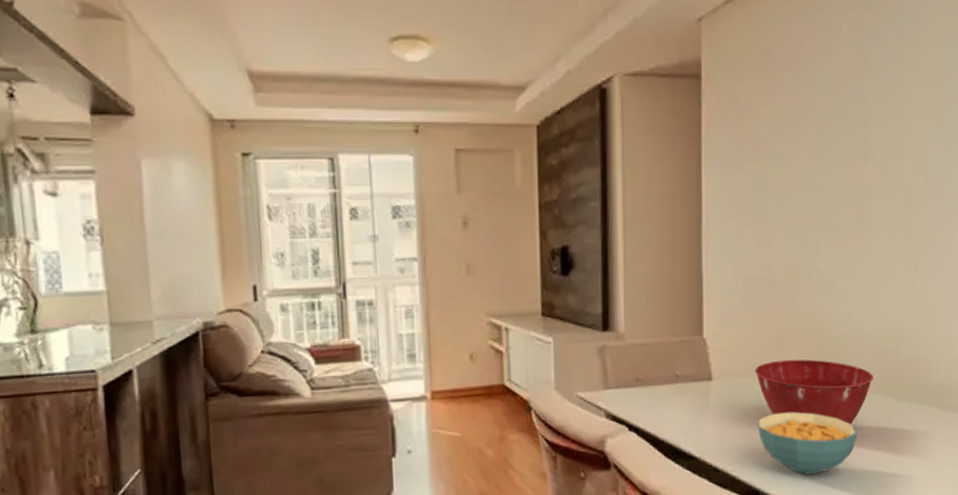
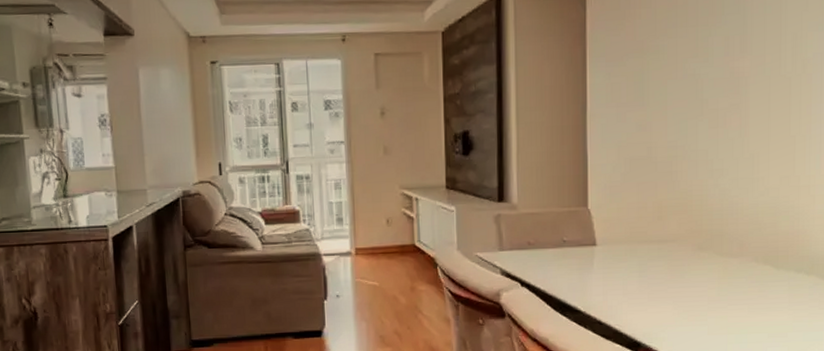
mixing bowl: present [755,359,874,425] -> none [636,229,752,289]
cereal bowl: present [758,412,857,475] -> none [639,275,735,332]

